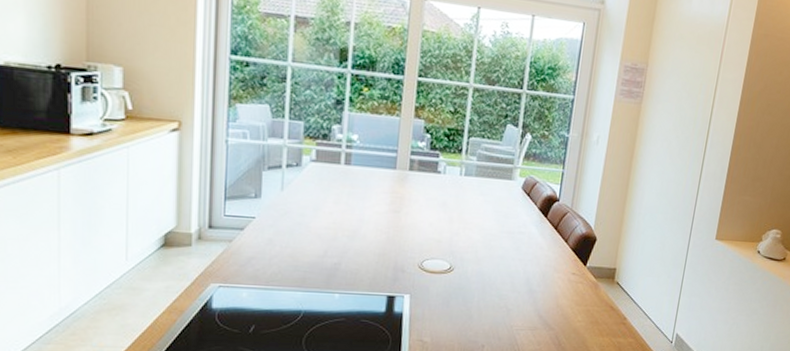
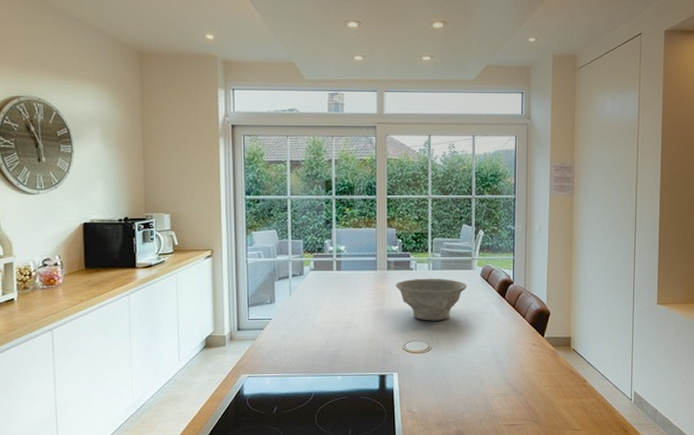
bowl: none [417,184,505,237] -> present [395,278,468,321]

